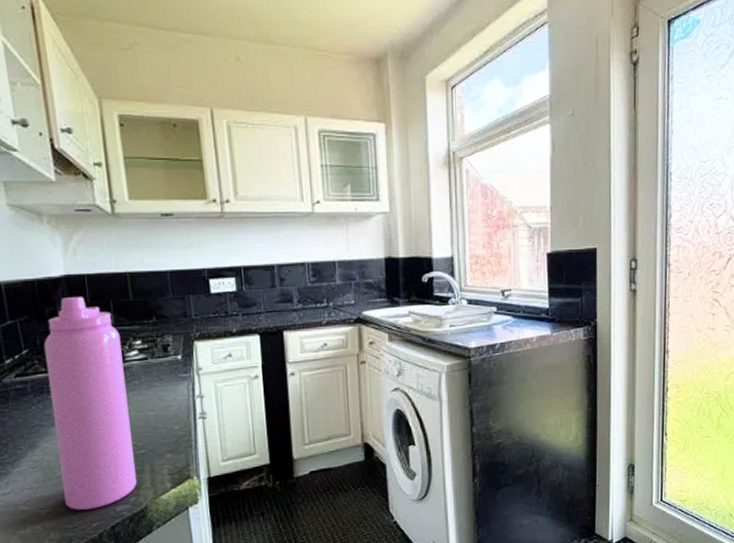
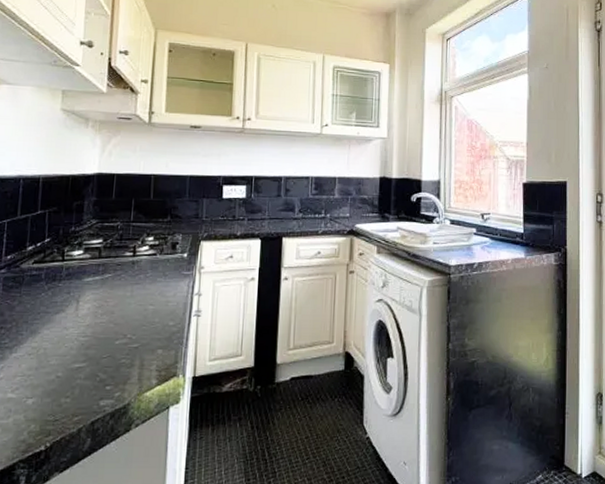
water bottle: present [43,296,138,510] -> none [52,192,136,402]

